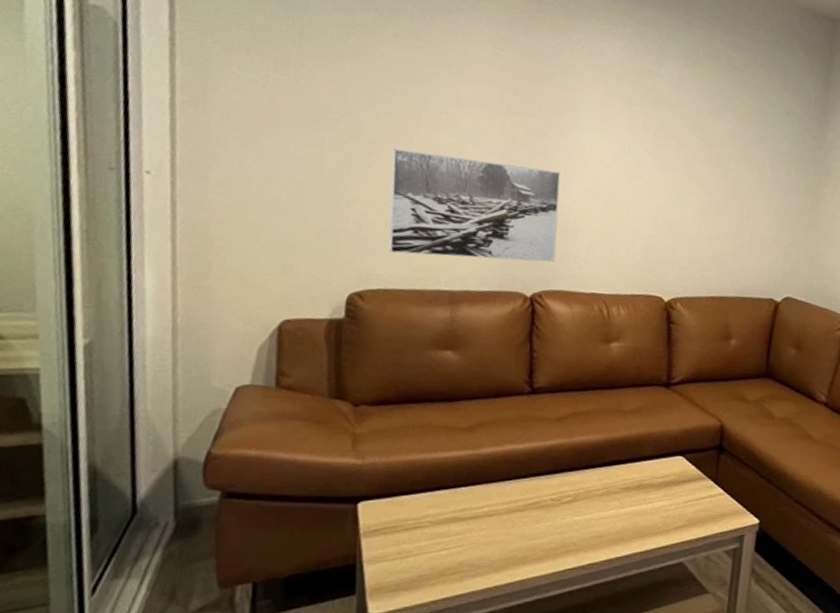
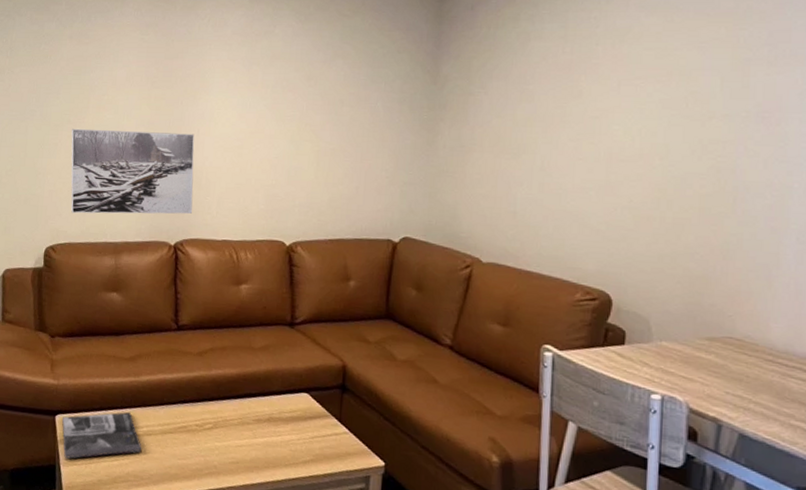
magazine: none [367,490,481,554] -> present [62,411,142,459]

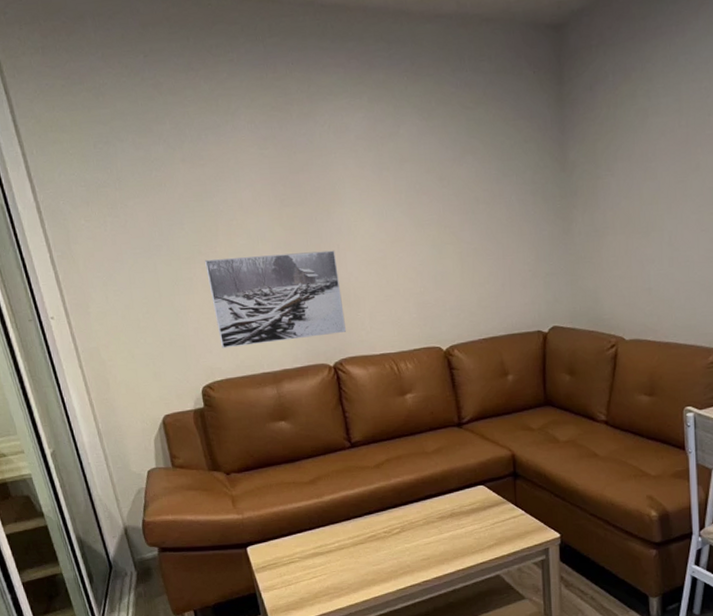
magazine: present [62,411,142,459] -> none [253,531,337,585]

